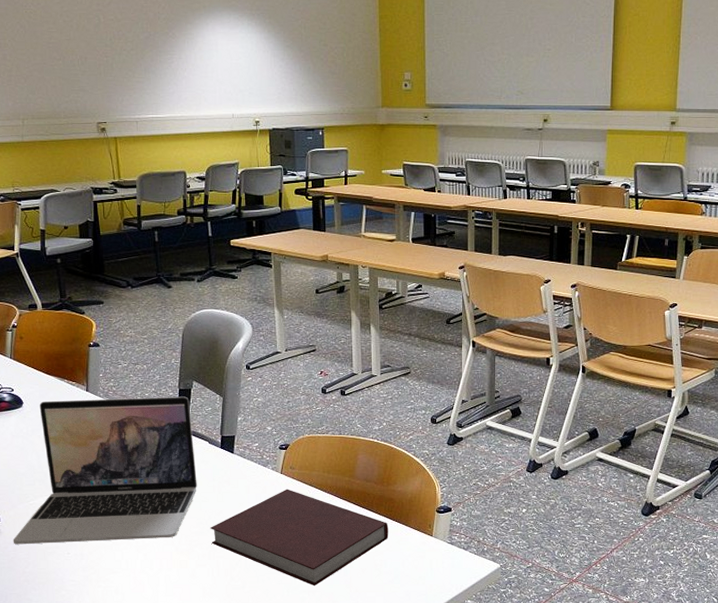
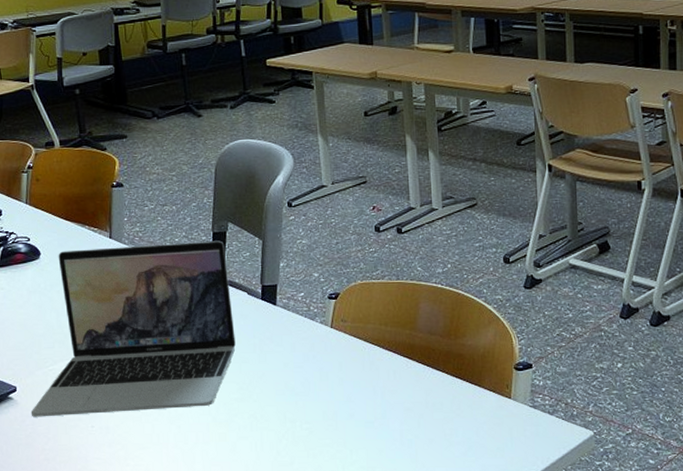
notebook: present [210,489,389,585] -> none [251,345,459,460]

